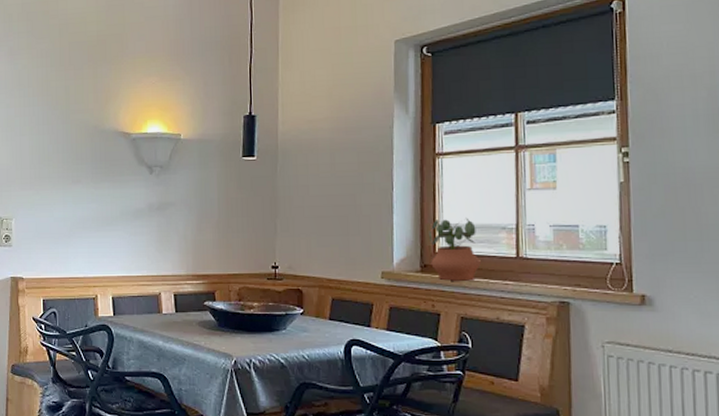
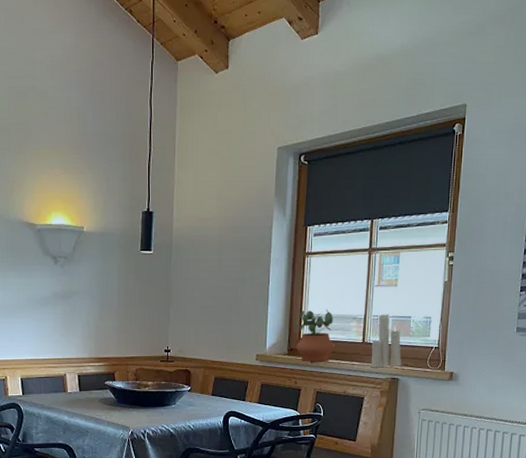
candle: none [528,220,571,289] -> present [371,312,402,368]

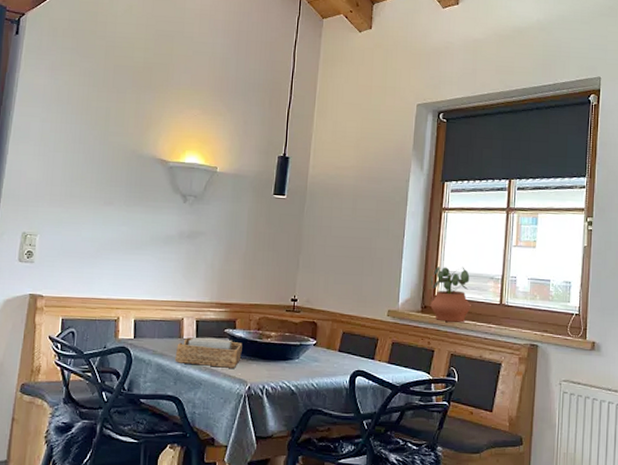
napkin holder: none [61,390,123,416] -> present [175,337,242,368]
candle: present [371,312,402,368] -> none [508,273,541,333]

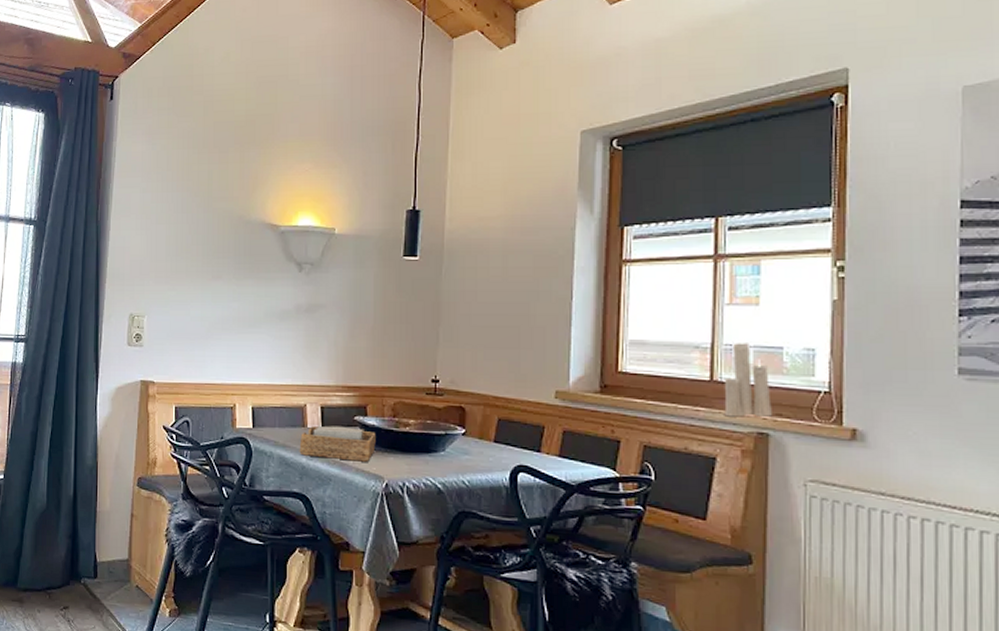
potted plant: present [430,267,471,322] -> none [610,334,669,405]
candle: none [508,273,541,333] -> present [724,340,772,418]

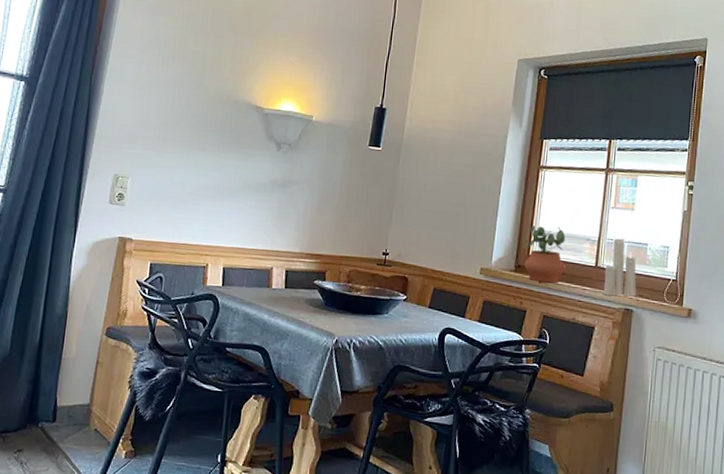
napkin holder: present [299,425,376,462] -> none [262,287,331,321]
potted plant: none [610,334,669,405] -> present [524,225,566,284]

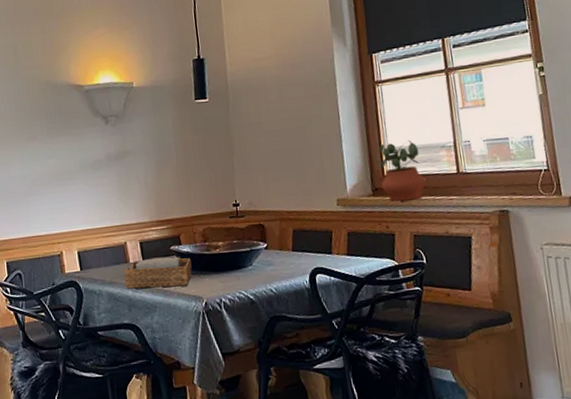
napkin holder: none [262,287,331,321] -> present [124,256,192,289]
candle: present [603,236,637,298] -> none [467,136,508,201]

